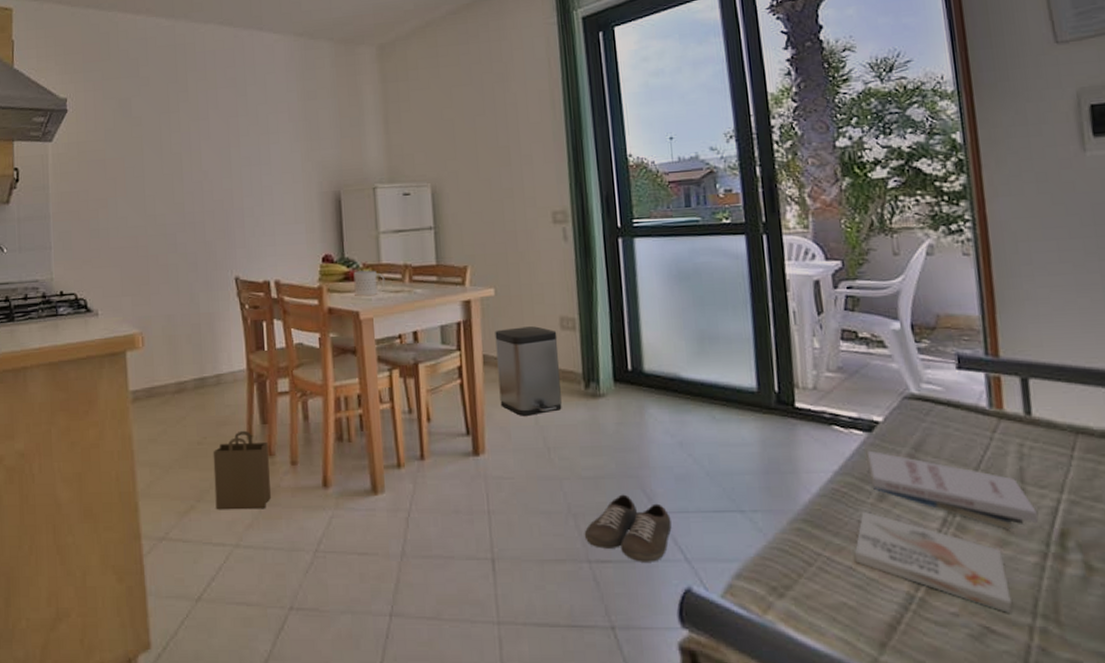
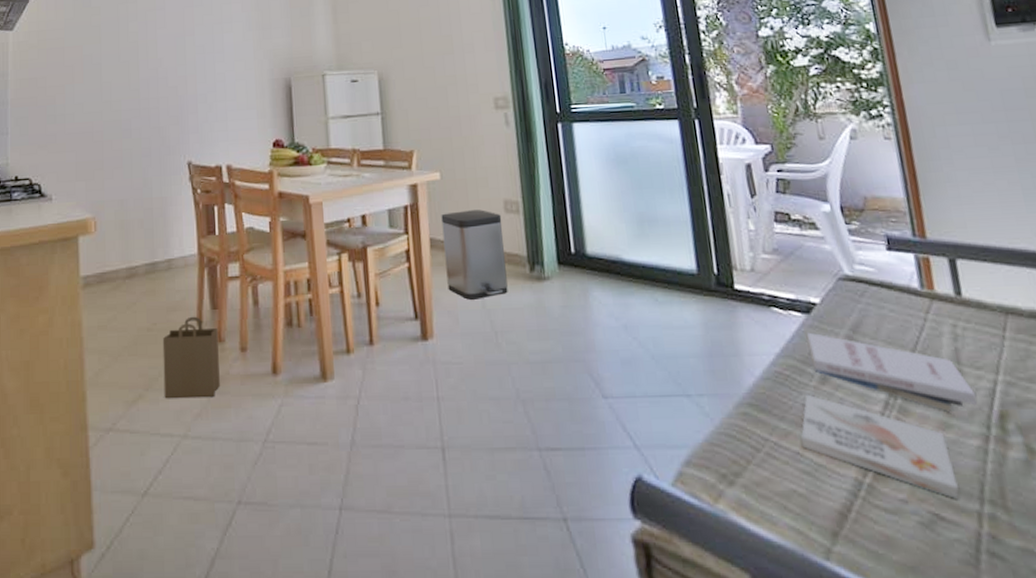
mug: present [353,270,386,297] -> none [303,154,334,181]
shoe: present [584,494,672,562] -> none [533,379,620,450]

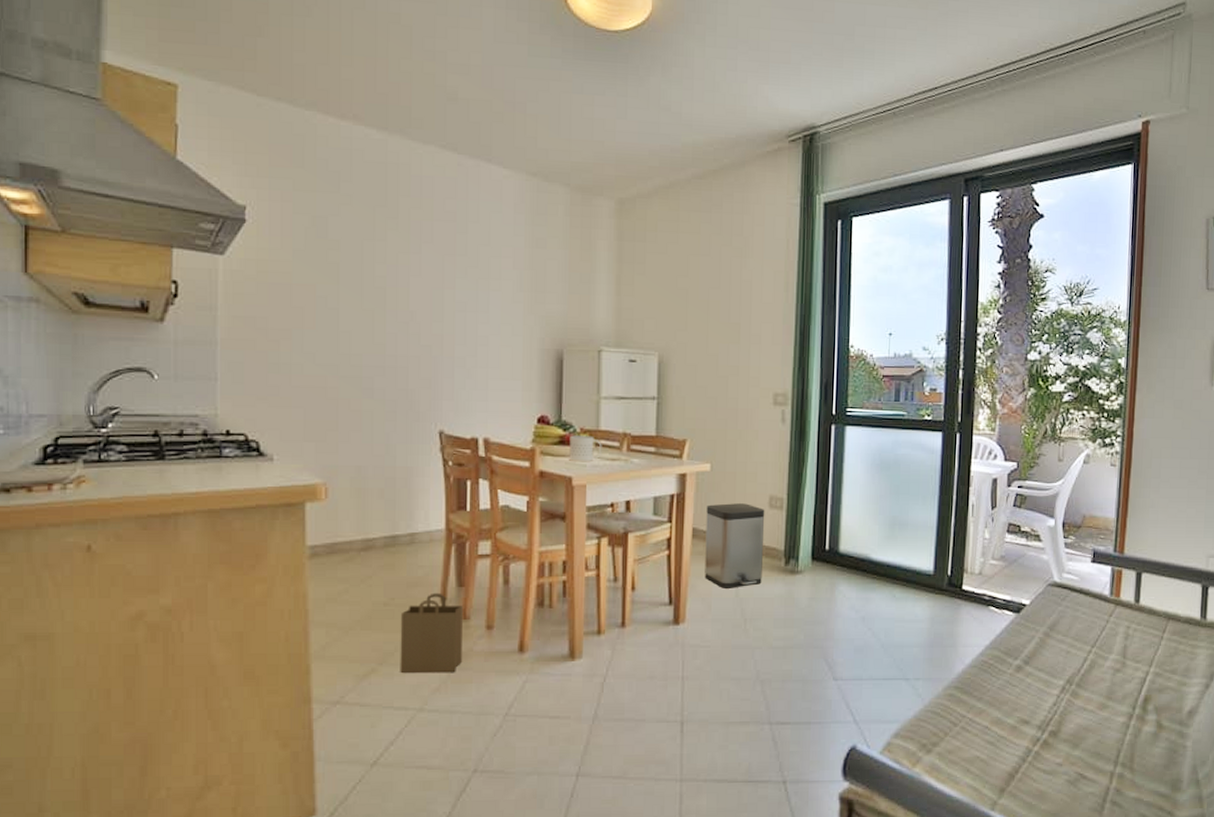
mug: none [303,154,334,181] -> present [569,435,602,463]
book: present [800,394,960,500] -> none [991,679,1103,763]
books: present [806,332,978,411] -> none [1012,628,1131,695]

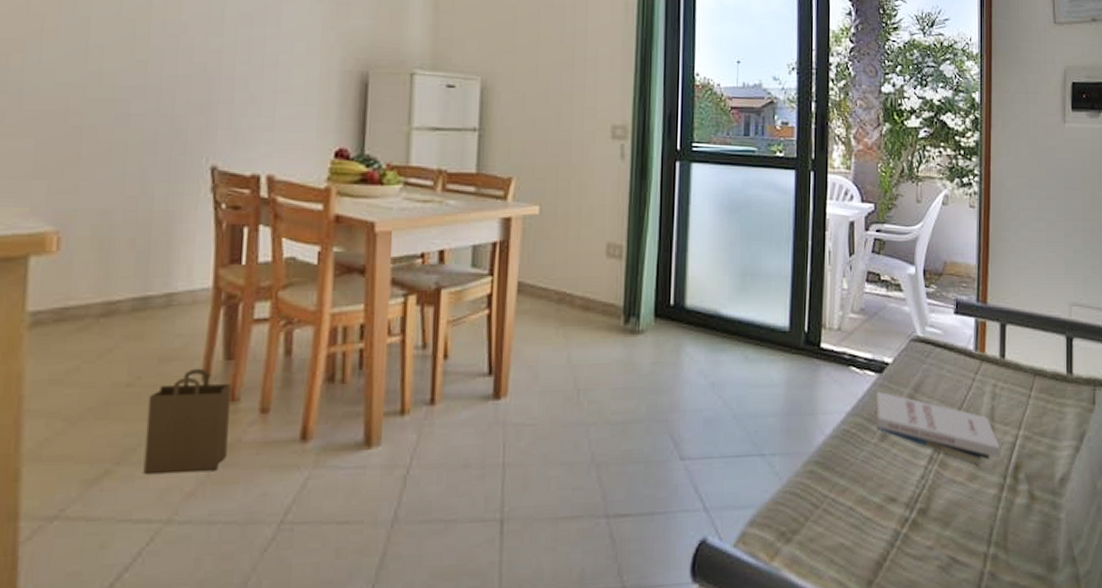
mug: present [569,435,602,463] -> none [372,172,412,205]
pedal bin: present [705,503,765,588] -> none [531,252,602,354]
books: none [1012,628,1131,695] -> present [875,391,1001,464]

